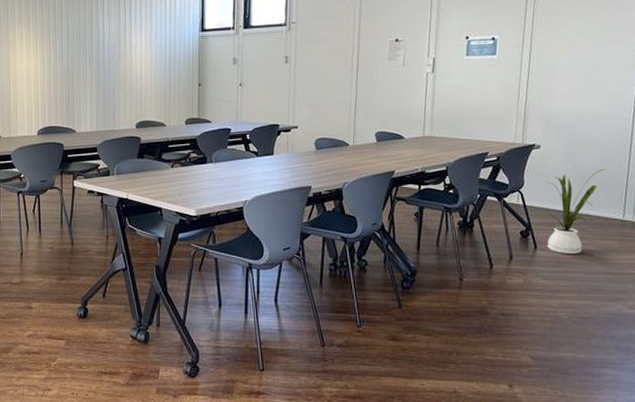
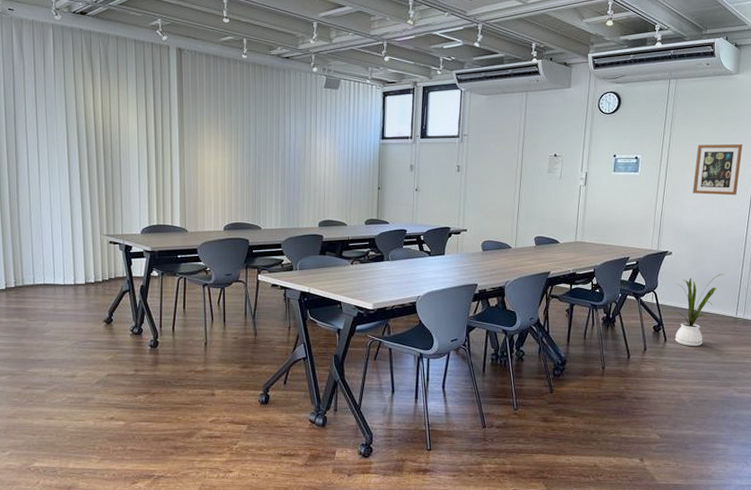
wall art: none [563,17,624,78] -> present [693,144,742,196]

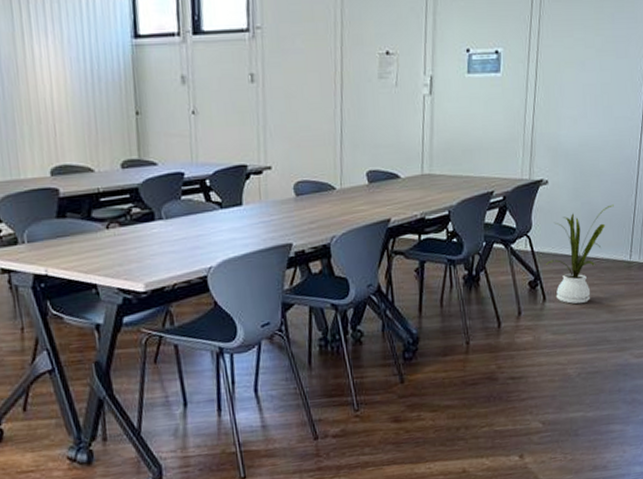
wall art: present [693,144,742,196] -> none [571,28,632,100]

